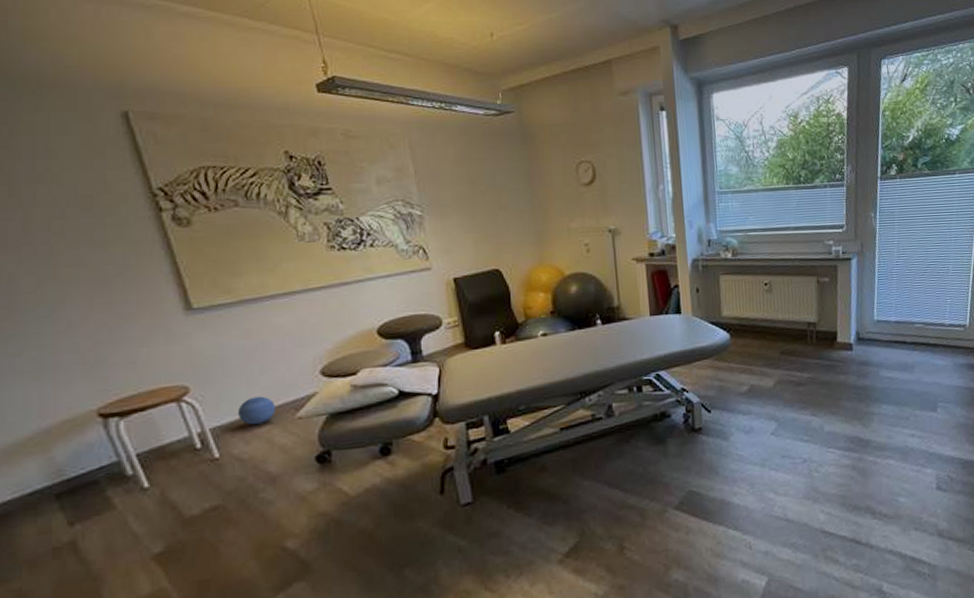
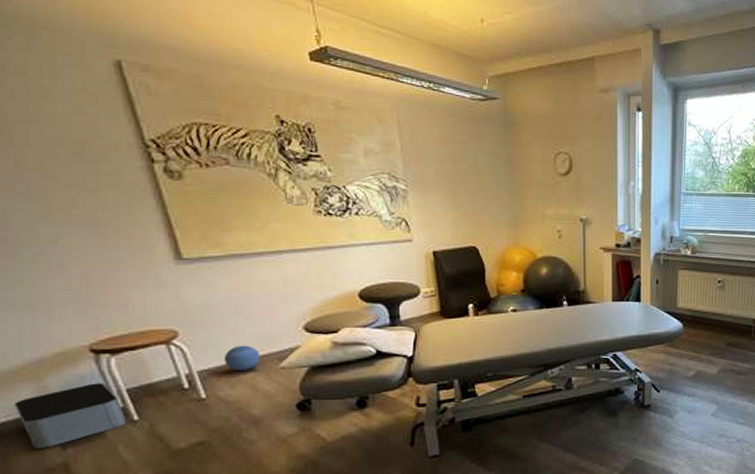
storage bin: none [20,449,137,527] -> present [15,383,127,449]

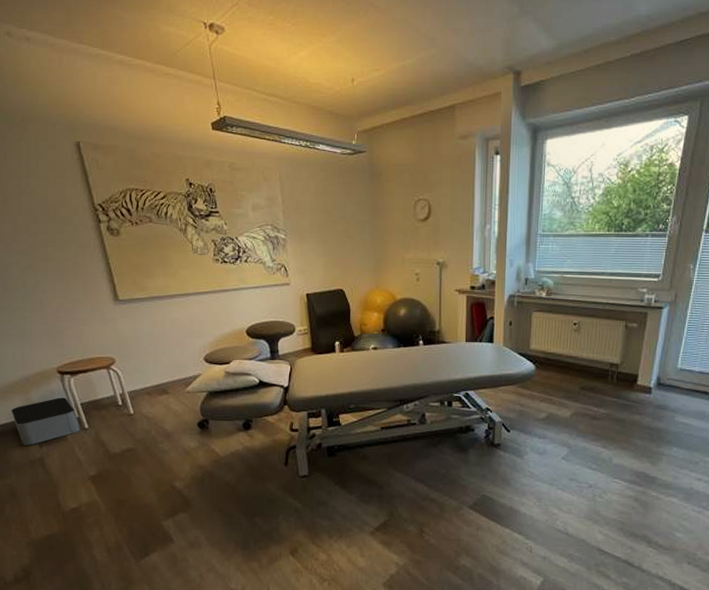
ball: present [224,345,260,370] -> none [146,372,172,392]

